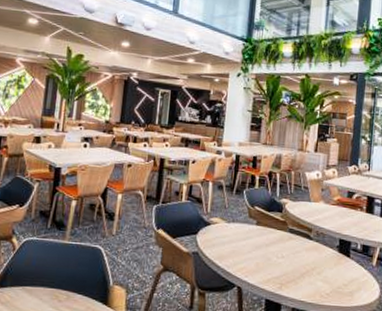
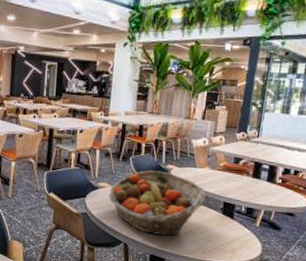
fruit basket: none [221,204,322,278] -> present [108,170,206,236]

